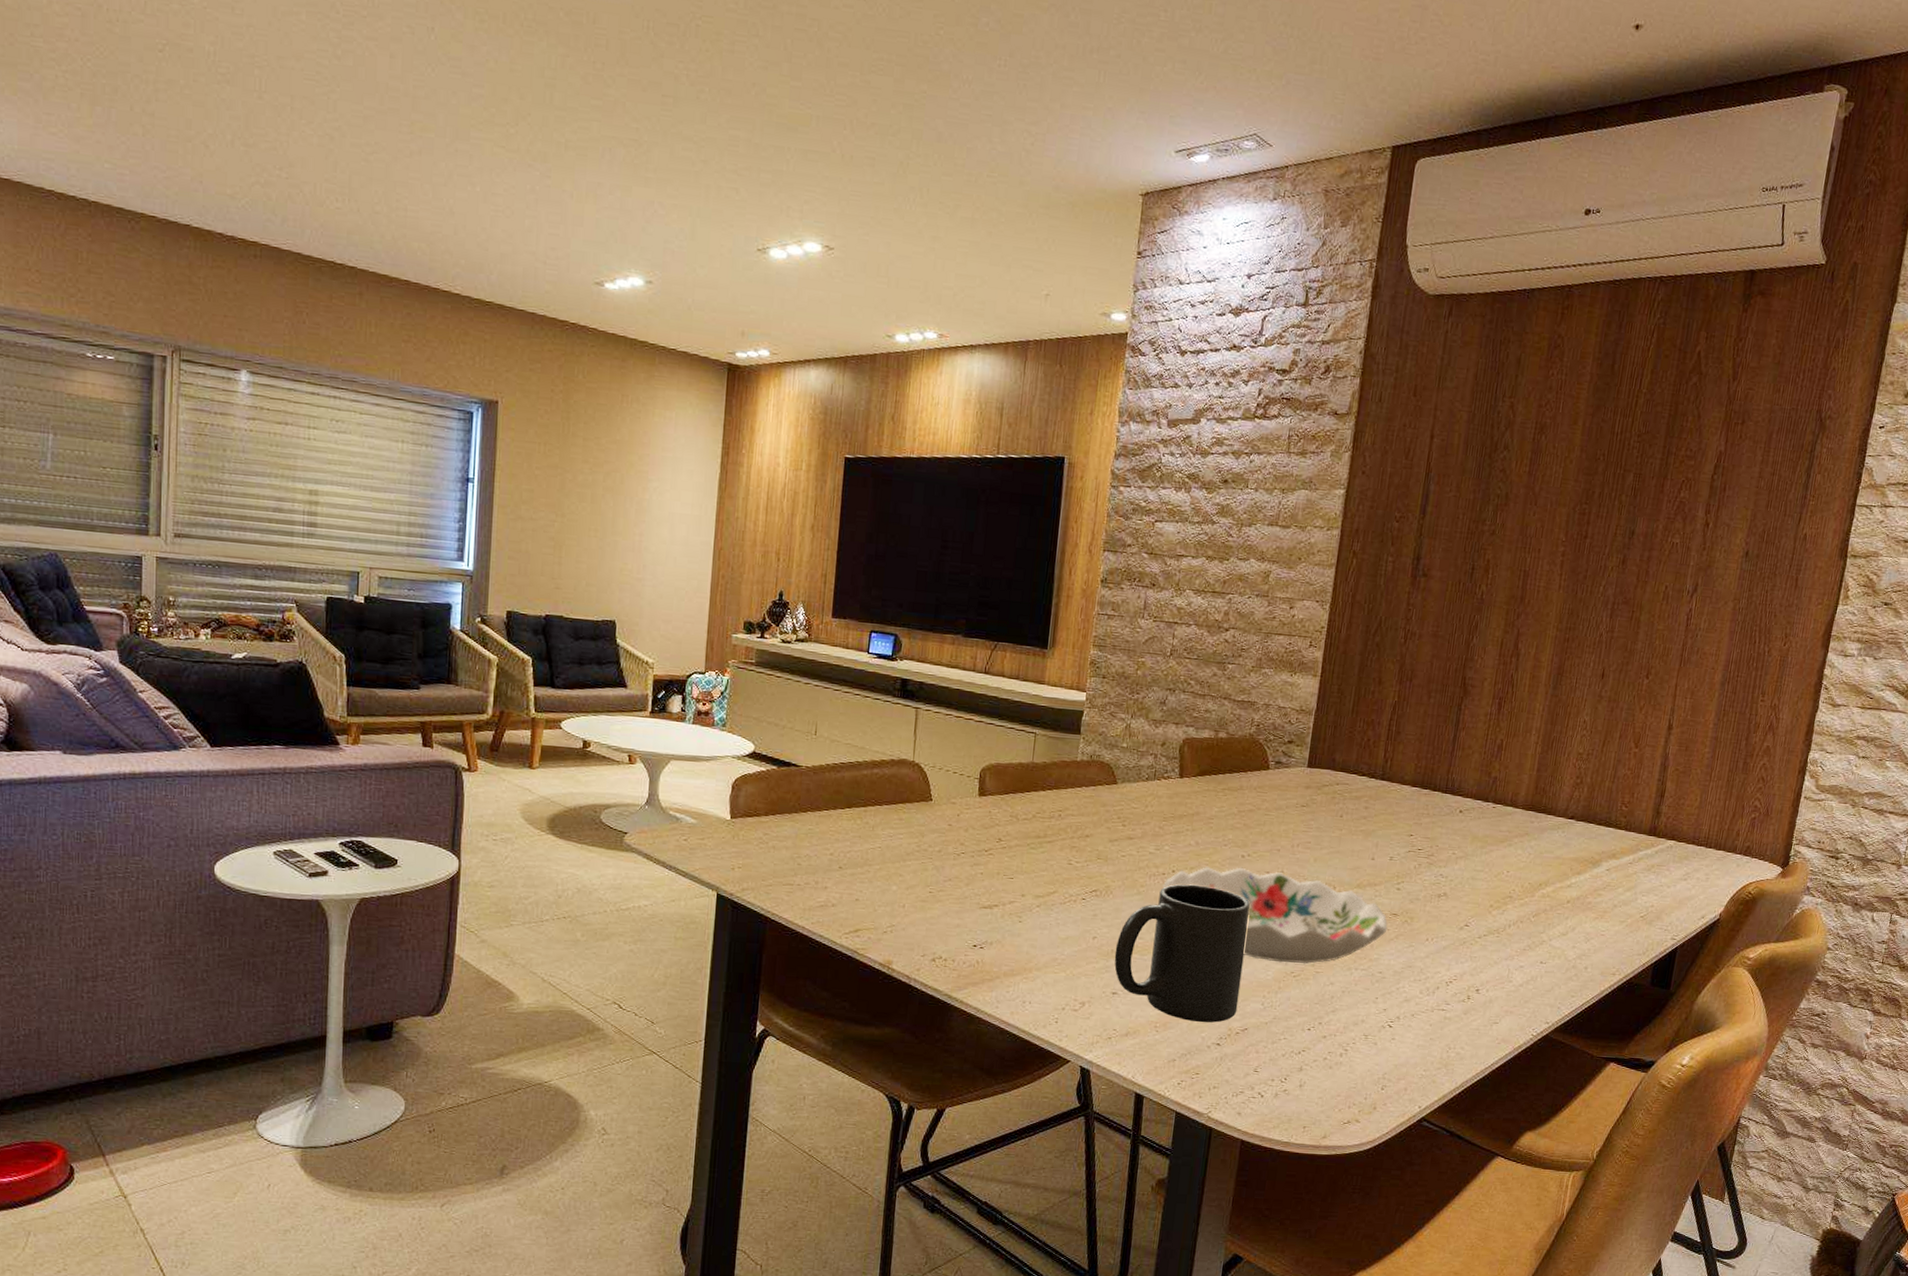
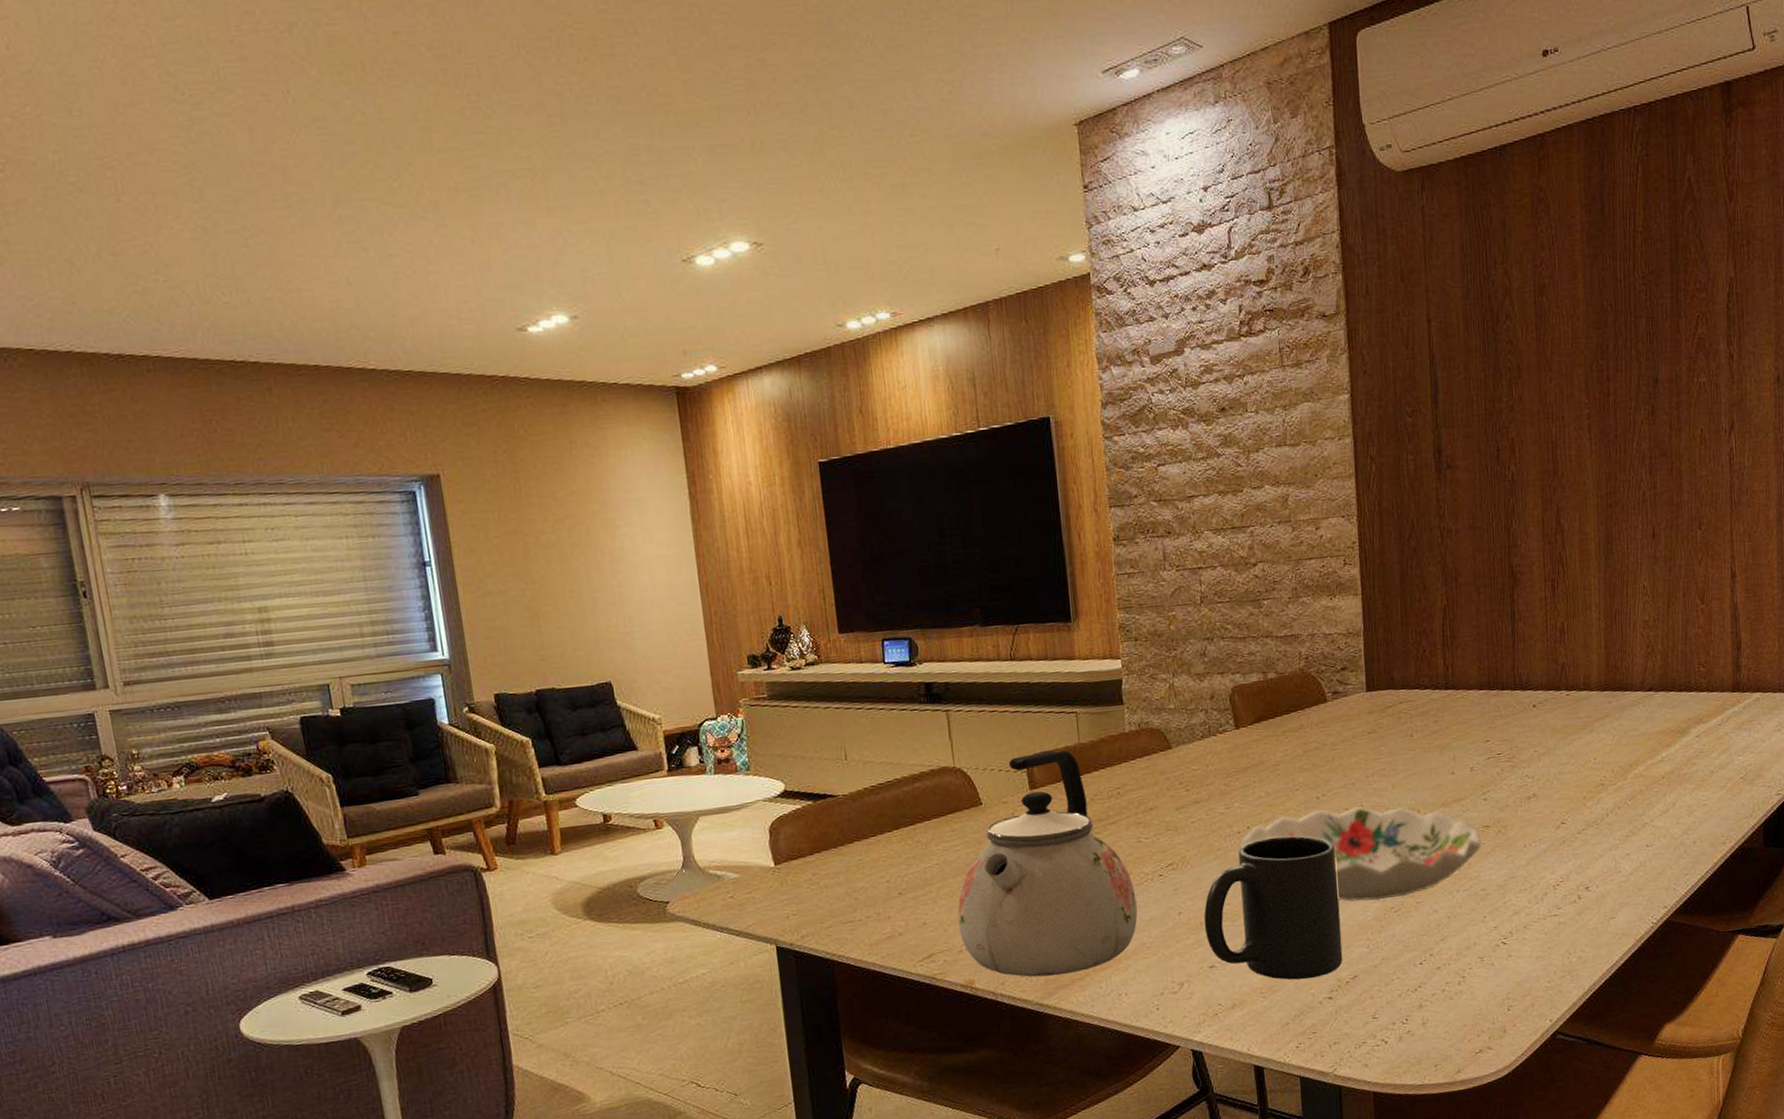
kettle: none [888,763,1057,973] -> present [957,750,1138,977]

